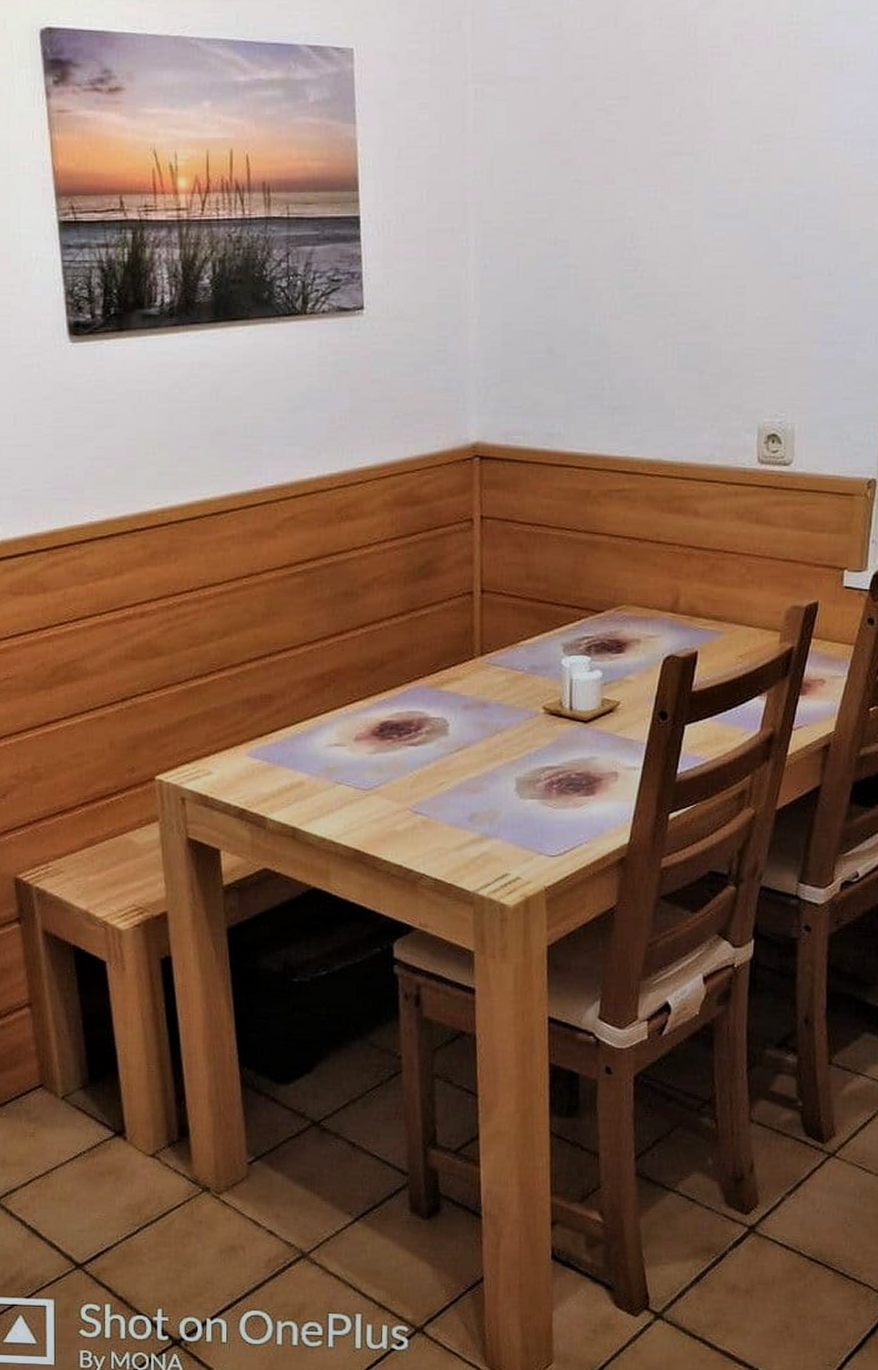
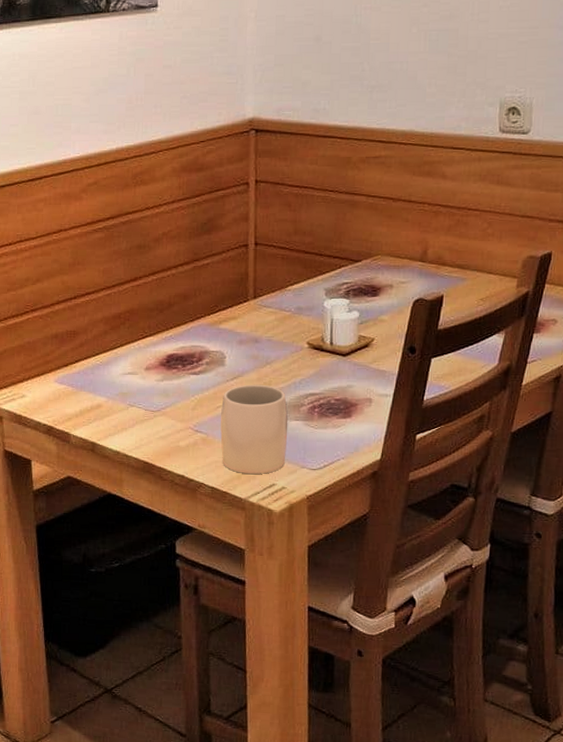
mug: none [444,756,523,863] -> present [220,384,288,475]

